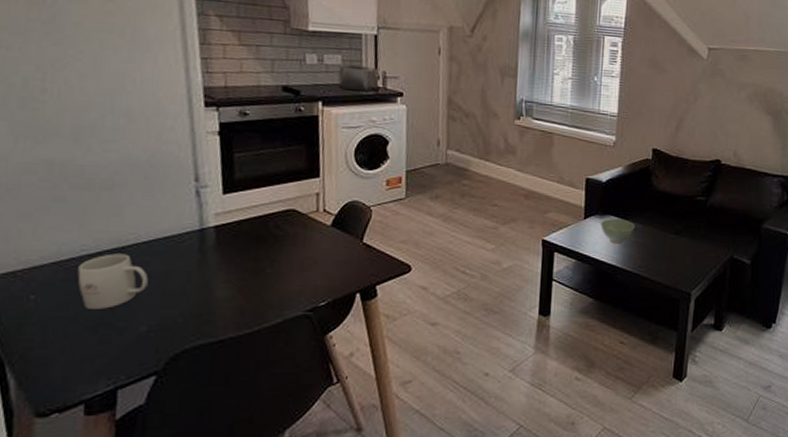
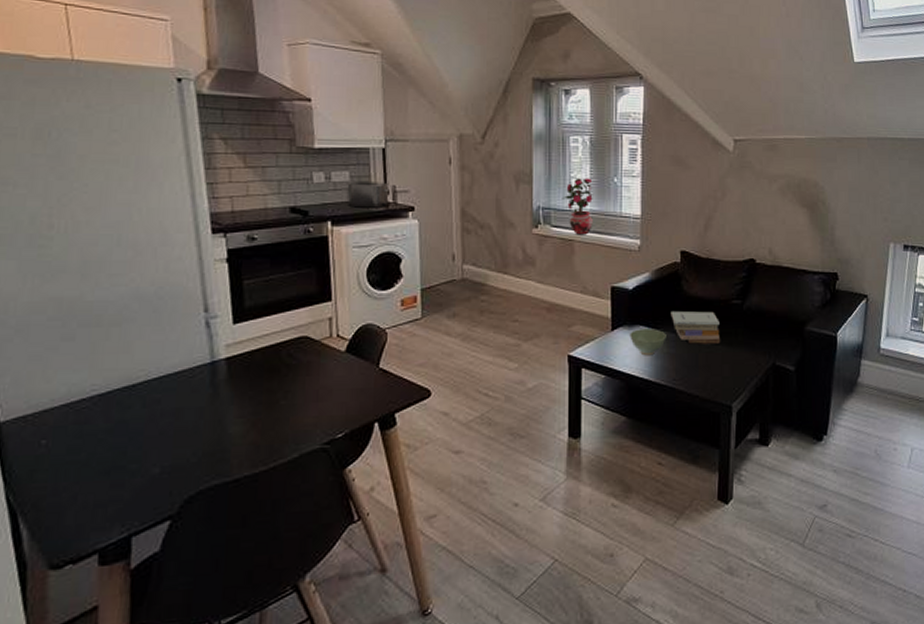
mug: present [77,253,148,311] -> none [88,392,160,454]
potted flower: none [544,74,574,130] -> present [561,178,593,237]
books: none [640,203,685,236] -> present [671,310,721,344]

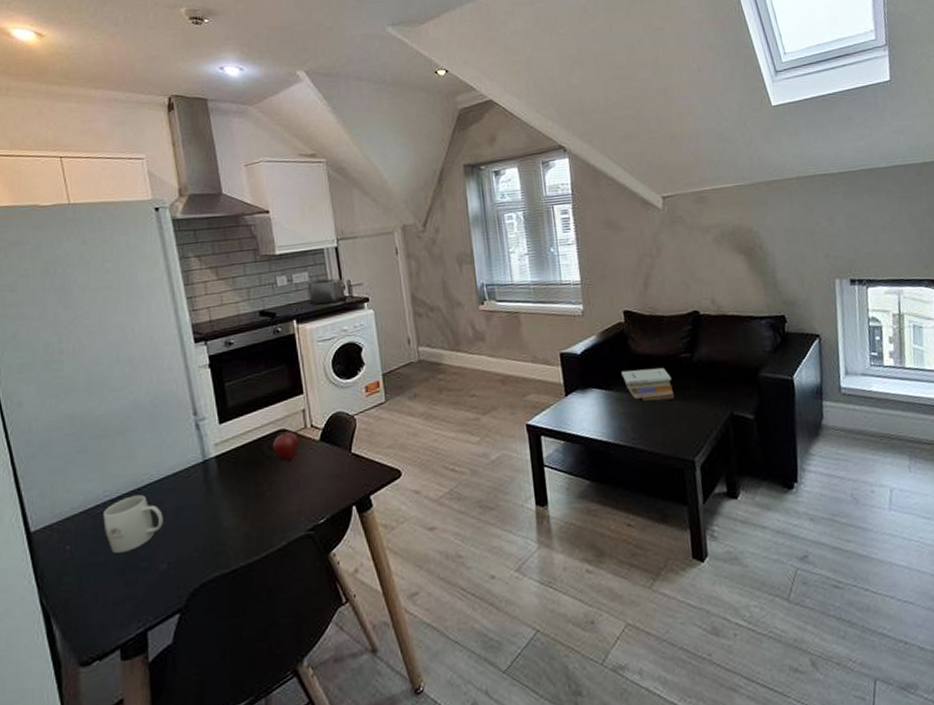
mug: none [88,392,160,454] -> present [103,494,163,554]
fruit: none [291,337,321,370] -> present [272,429,298,461]
potted flower: present [561,178,593,237] -> none [503,251,536,308]
bowl: present [630,329,666,356] -> none [583,390,620,418]

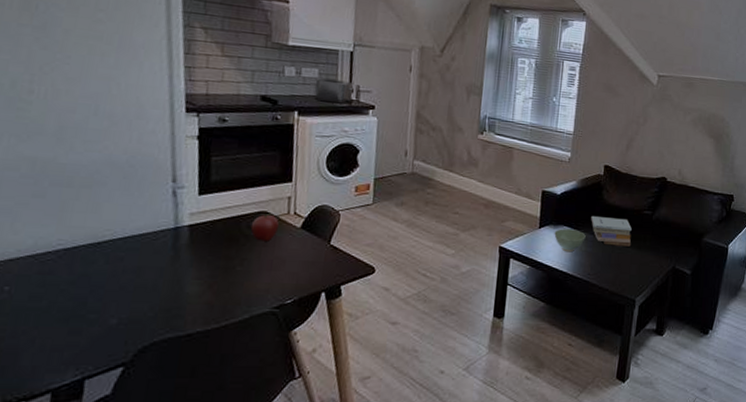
mug: present [103,494,163,554] -> none [52,248,122,303]
bowl: none [583,390,620,418] -> present [554,229,586,253]

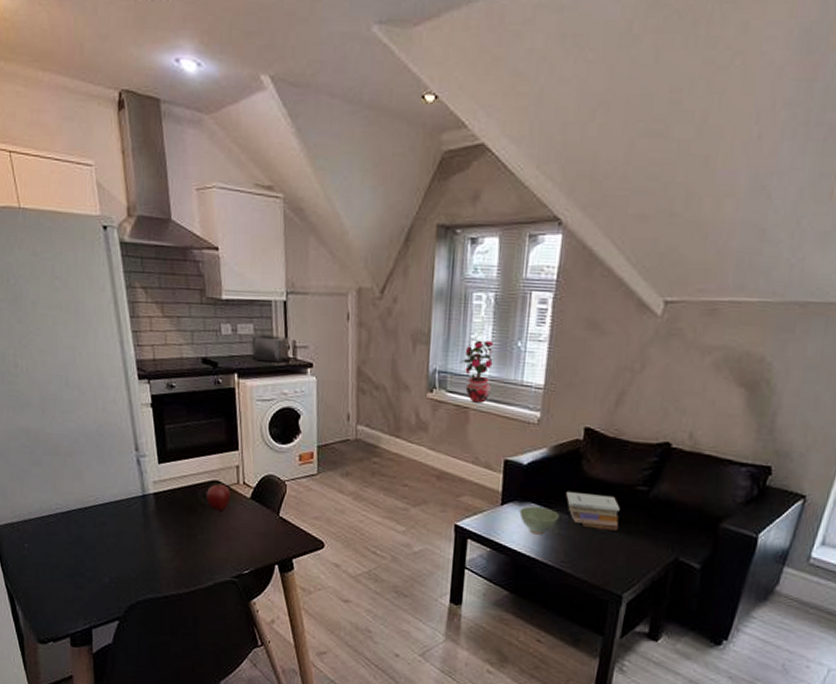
potted flower: none [506,94,534,145] -> present [459,340,494,404]

